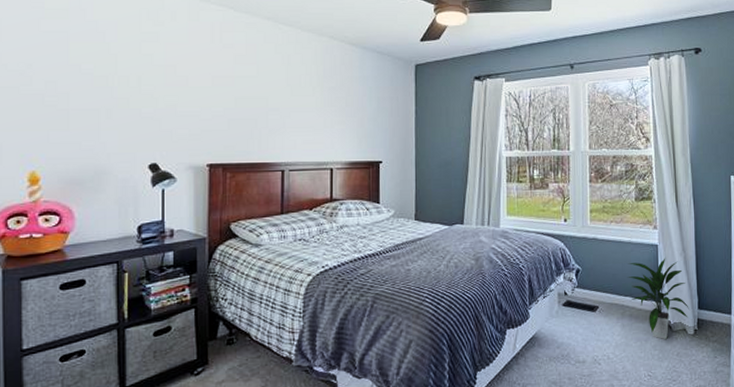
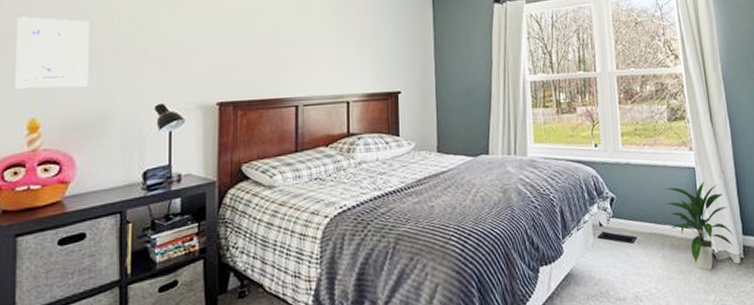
wall art: none [15,74,85,144] -> present [15,17,89,89]

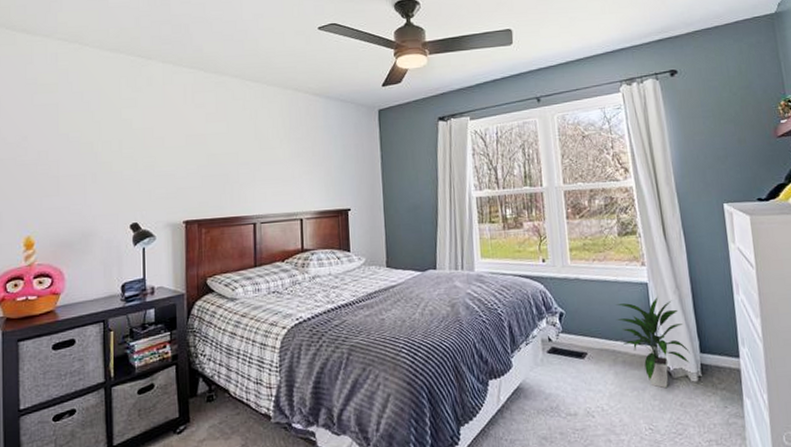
wall art: present [15,17,89,89] -> none [13,145,73,210]

